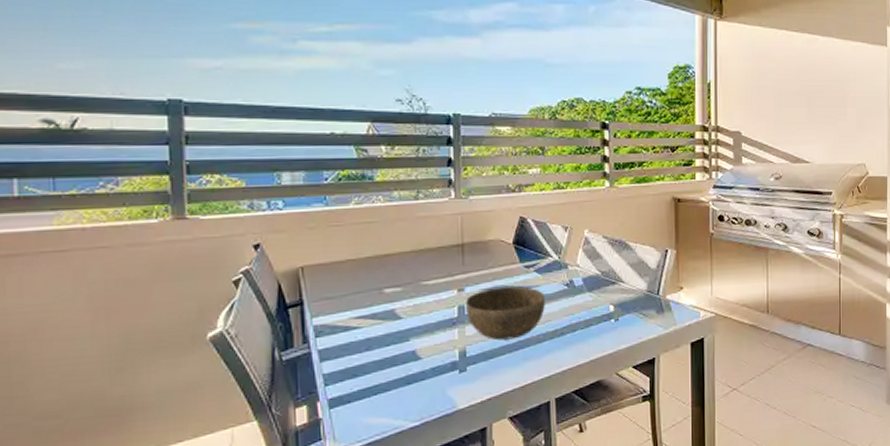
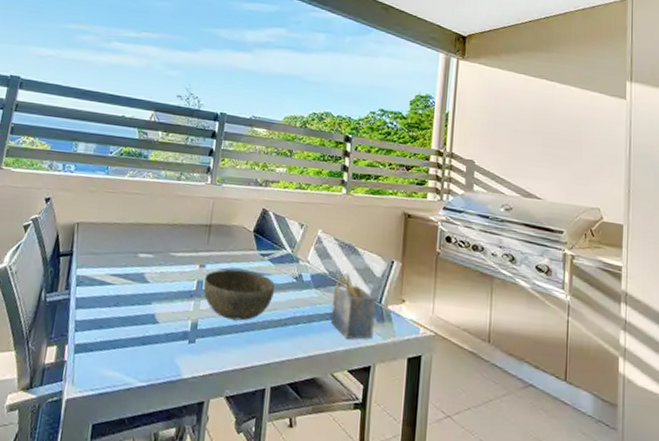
napkin holder: none [609,269,654,336] -> present [331,273,376,339]

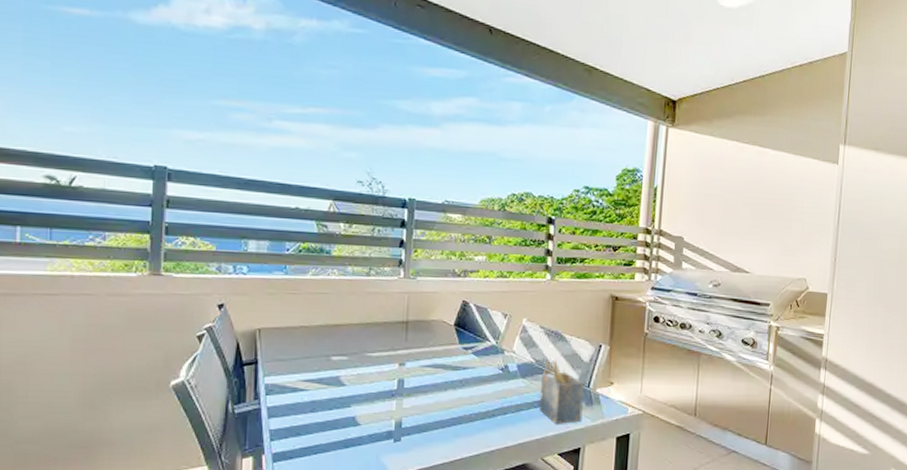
bowl: present [203,269,275,321] -> none [405,365,480,416]

